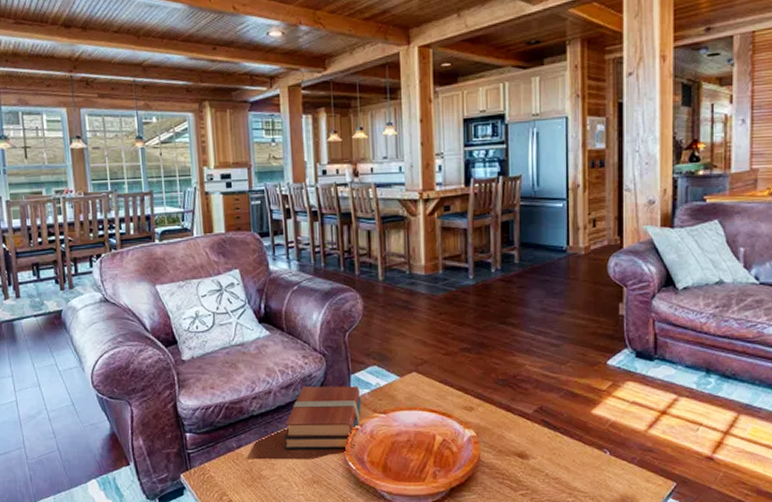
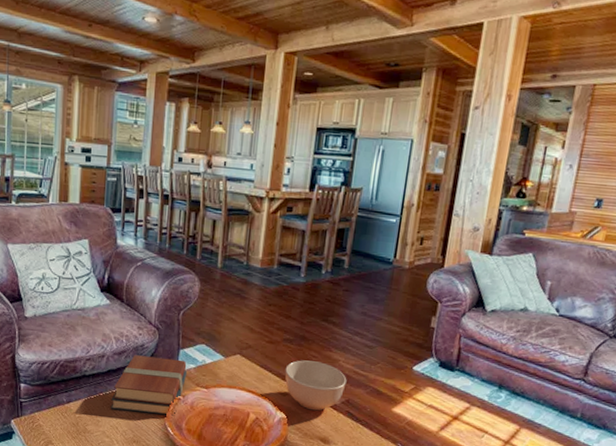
bowl: none [467,369,537,424] -> present [285,360,347,411]

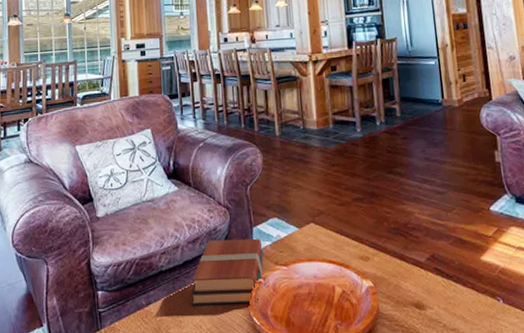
bowl: present [285,360,347,411] -> none [361,217,427,273]

